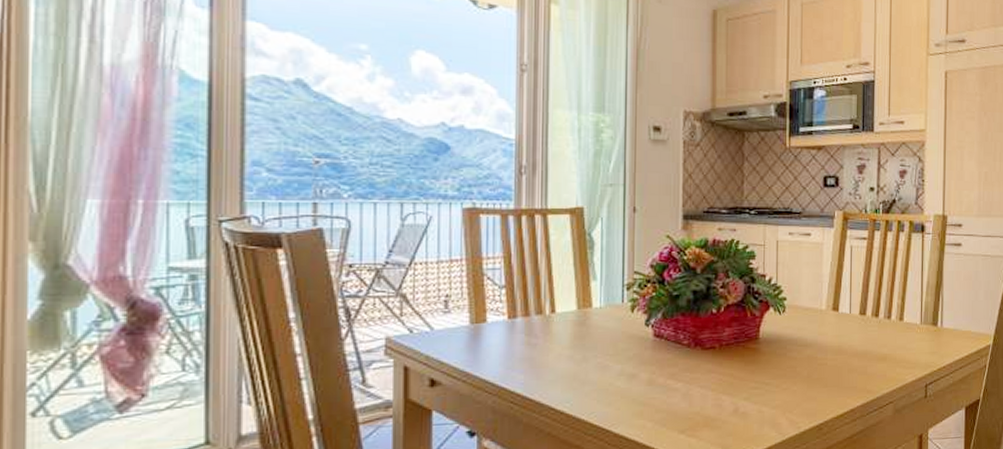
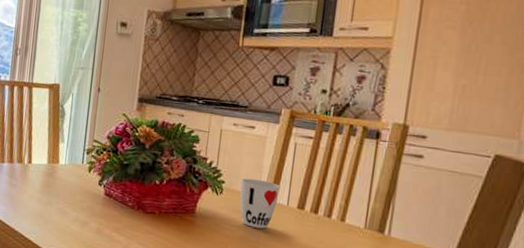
cup: none [802,291,841,344] -> present [239,178,280,229]

